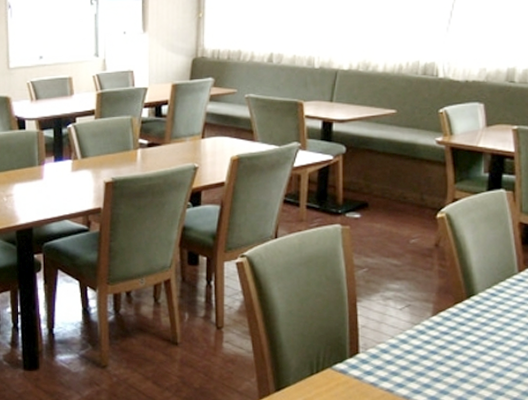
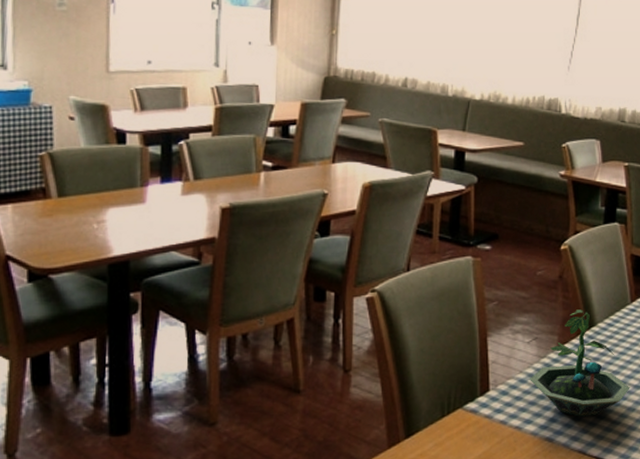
terrarium: none [401,278,516,385] -> present [529,309,630,417]

